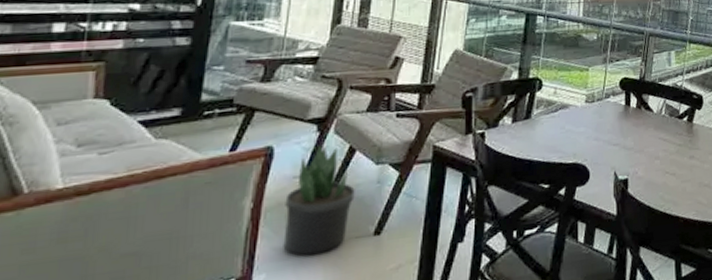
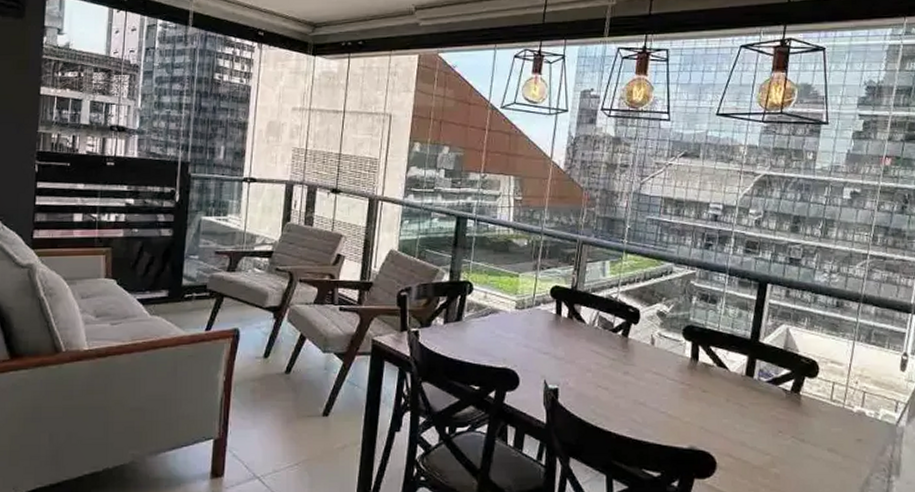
planter: present [283,145,355,256] -> none [250,331,306,427]

